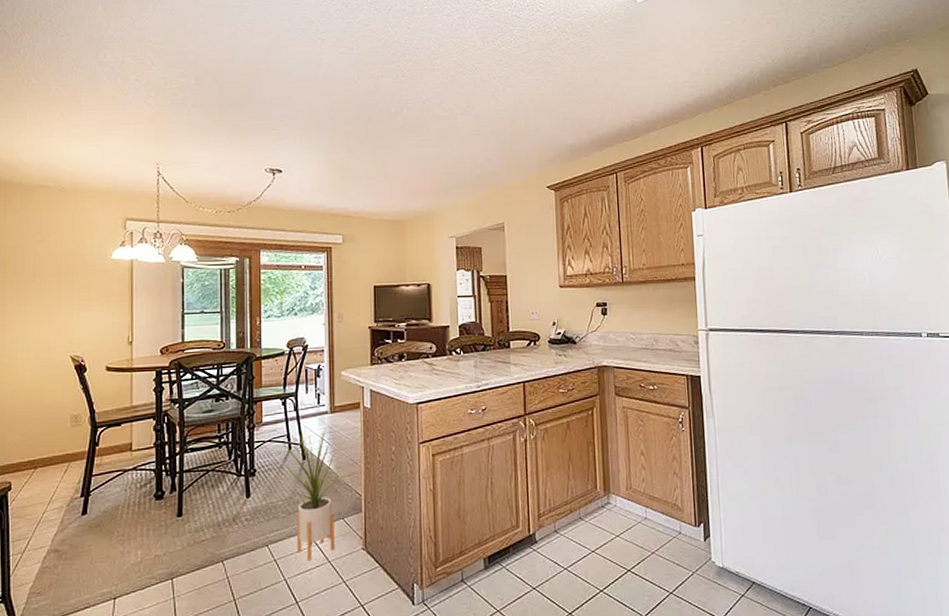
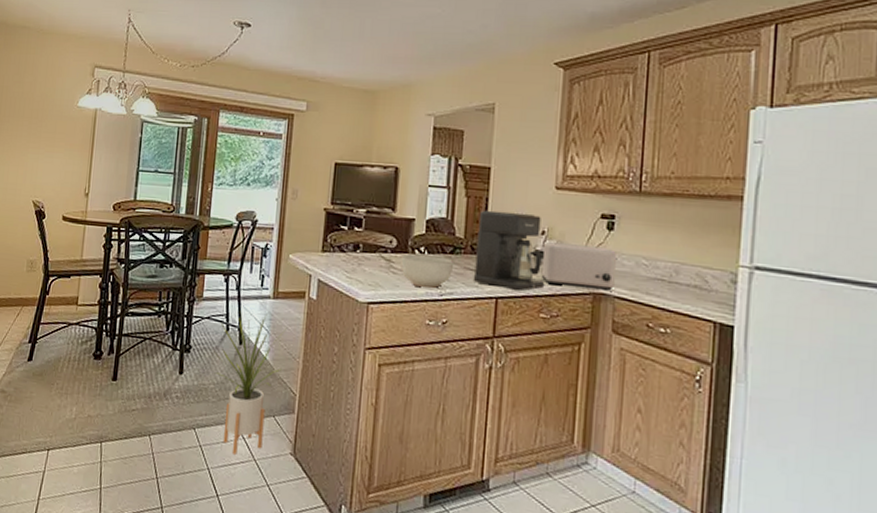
bowl: none [441,354,487,384] -> present [401,253,455,289]
coffee maker: none [502,309,561,374] -> present [473,210,545,292]
toaster: none [555,329,613,365] -> present [541,242,618,292]

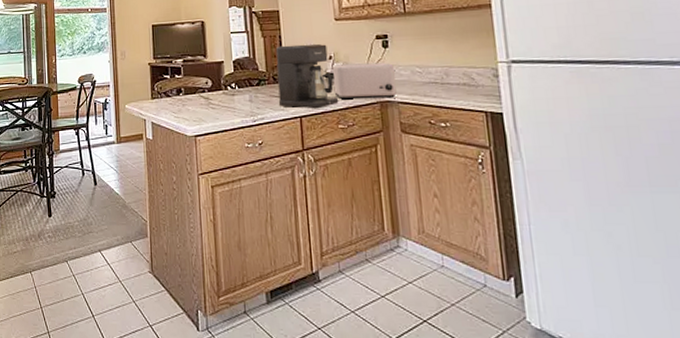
house plant: present [212,311,286,455] -> none [73,157,132,279]
bowl: present [401,253,455,289] -> none [217,89,262,118]

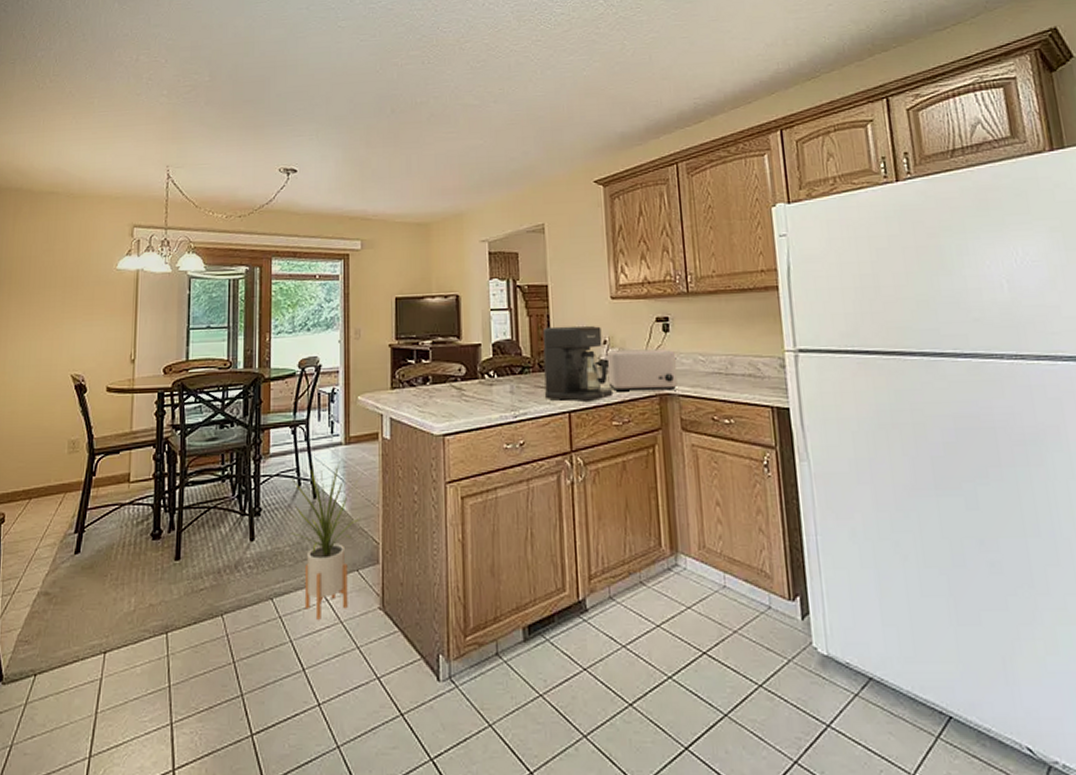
house plant: none [73,157,132,279] -> present [285,462,362,620]

